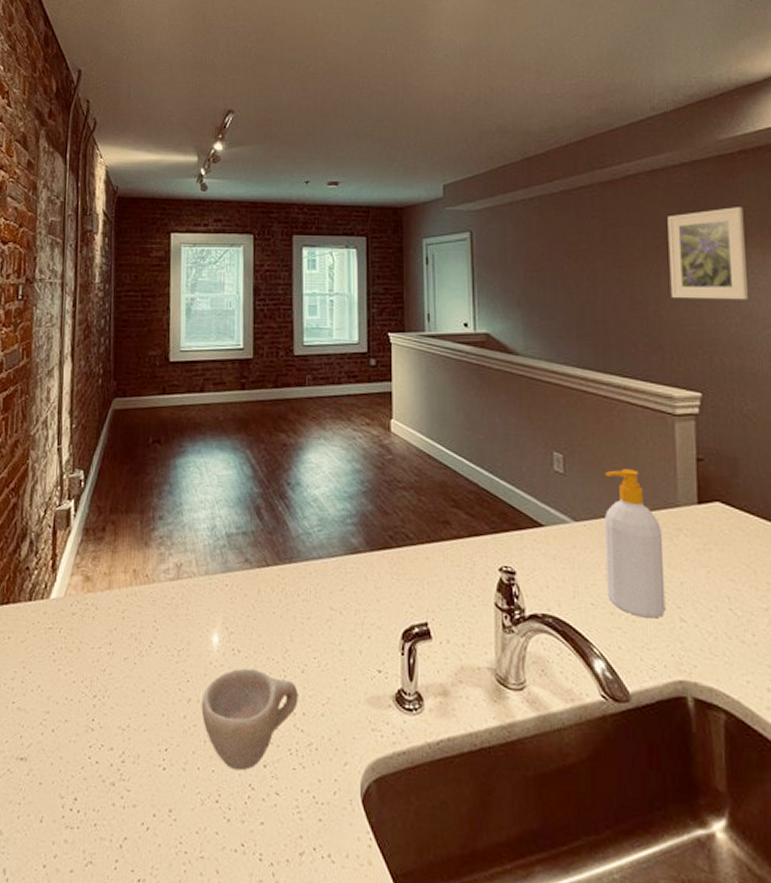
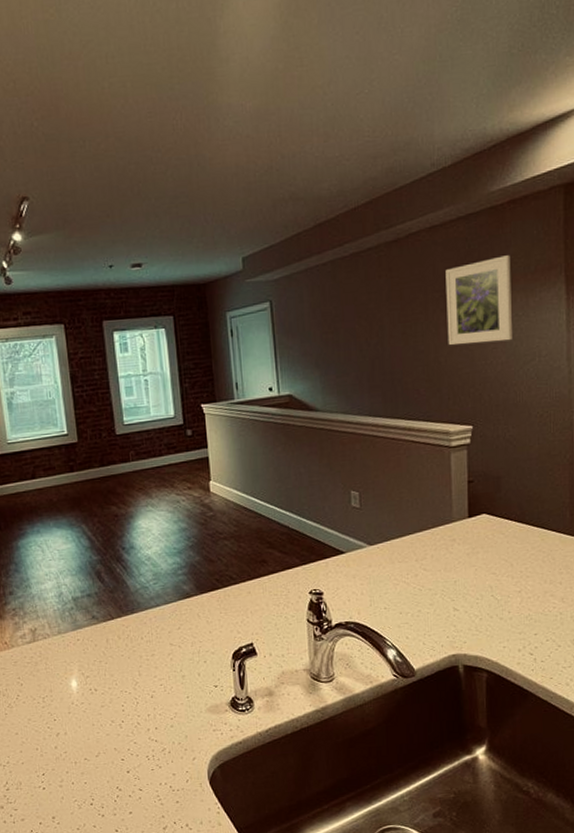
cup: present [201,668,299,771] -> none [68,701,151,779]
soap bottle: present [604,469,666,619] -> none [393,497,443,613]

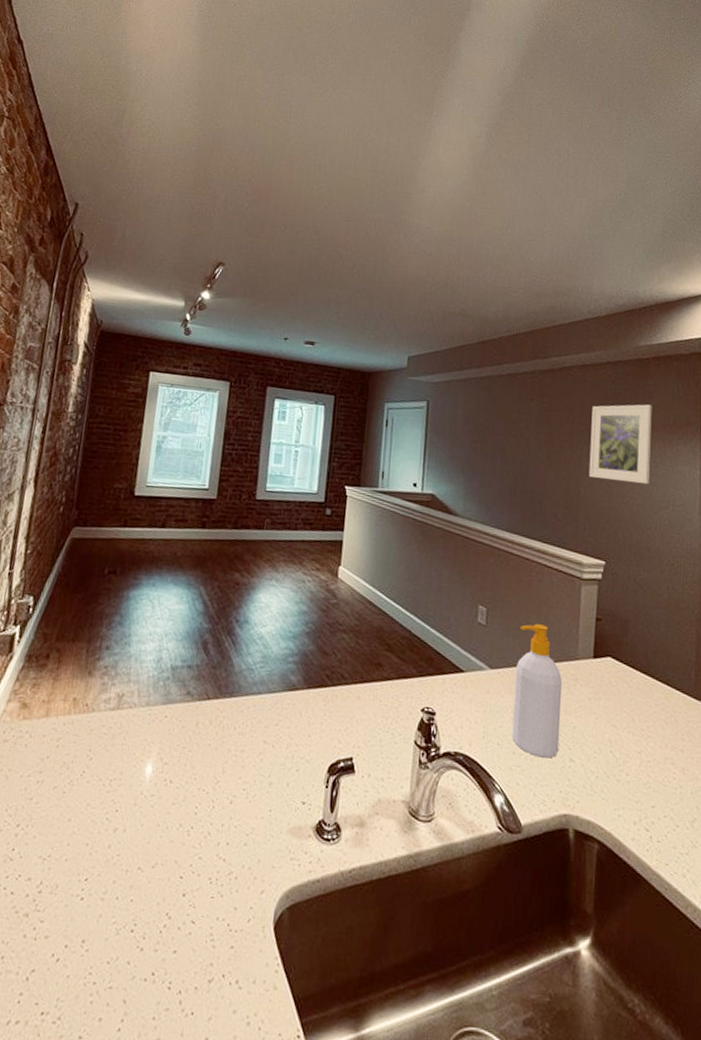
soap bottle: none [393,497,443,613] -> present [512,624,562,759]

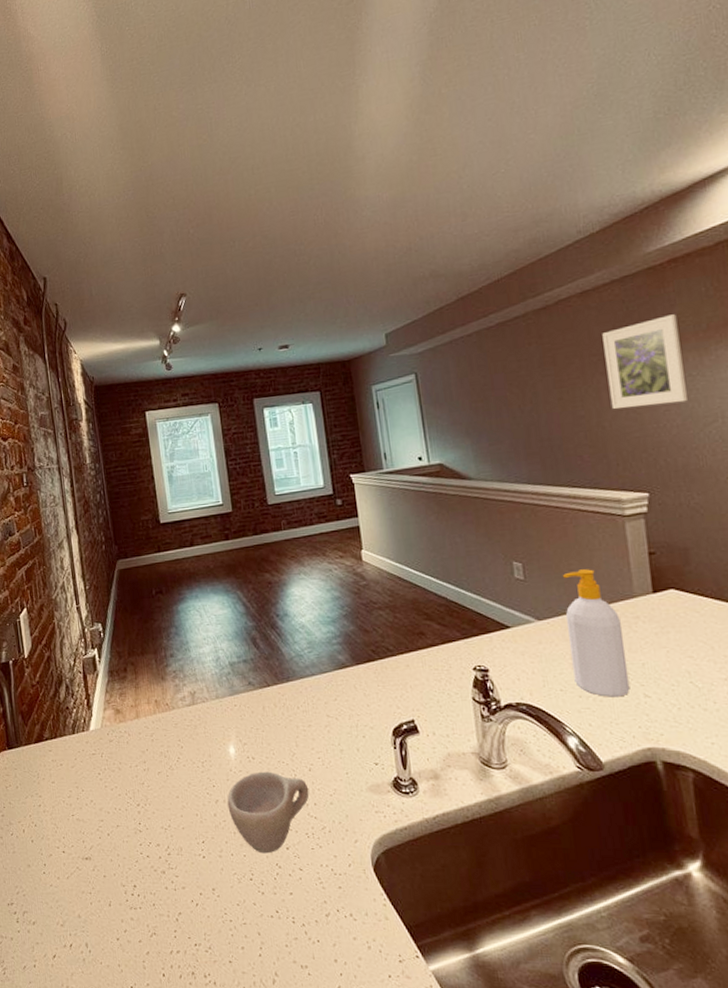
cup: none [126,798,225,900] -> present [227,771,309,854]

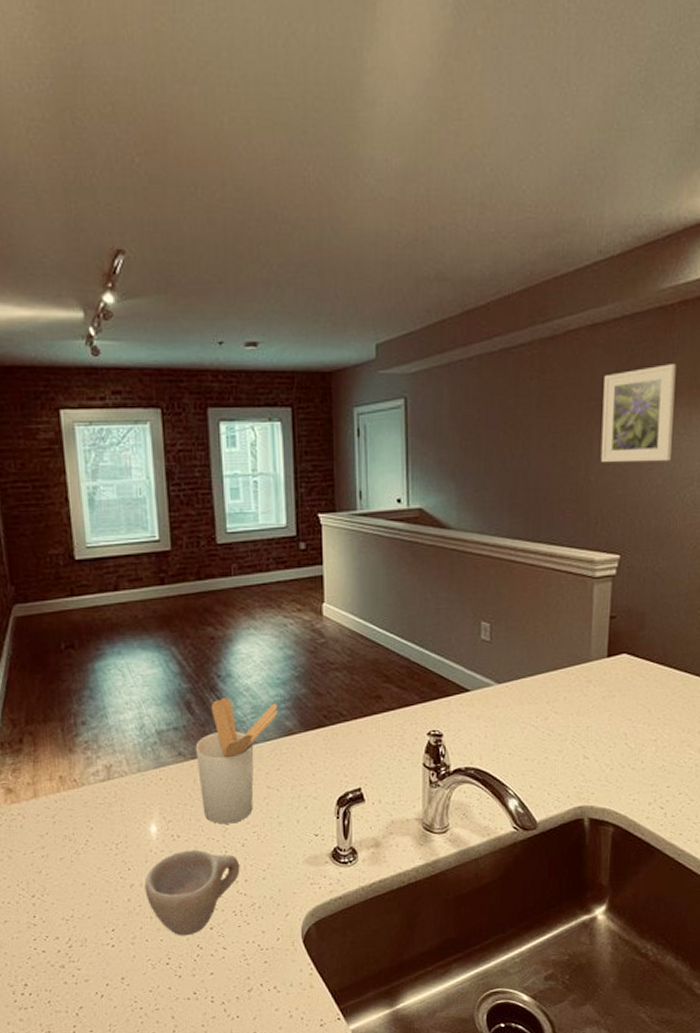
utensil holder: none [262,634,332,749] -> present [195,698,279,824]
soap bottle: present [562,569,630,697] -> none [523,631,575,760]

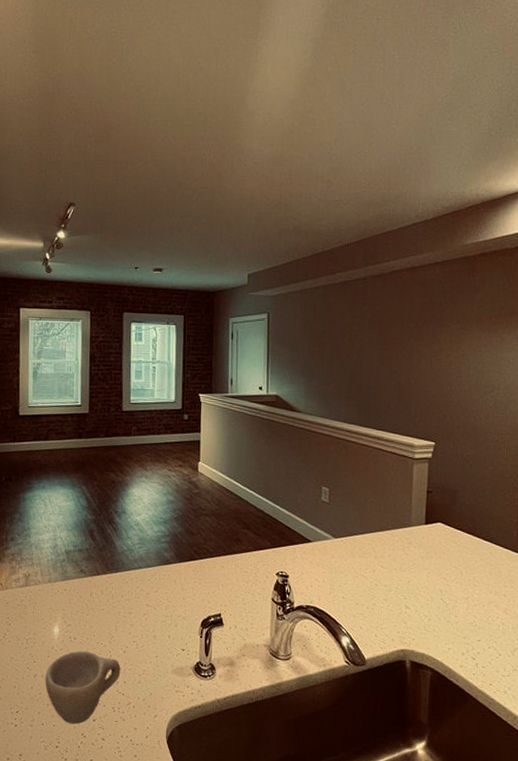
utensil holder: present [195,698,279,824] -> none [93,530,160,633]
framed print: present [600,364,677,463] -> none [418,299,478,372]

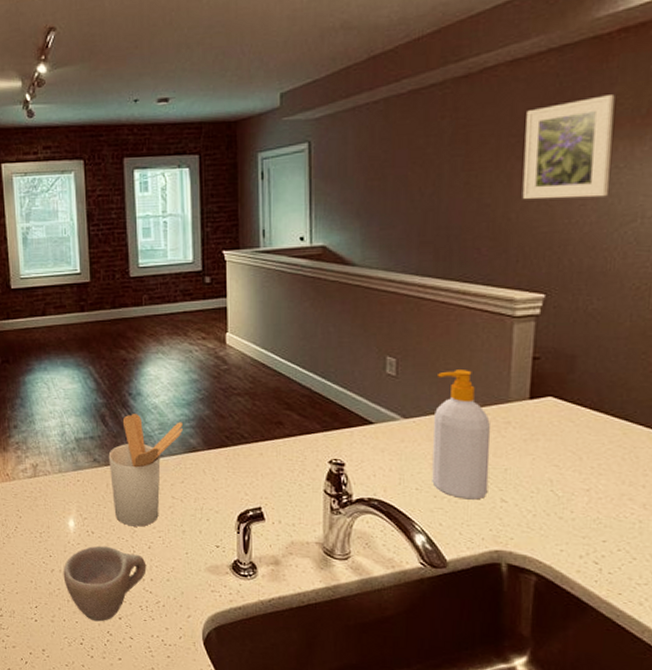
utensil holder: none [93,530,160,633] -> present [108,414,184,527]
soap bottle: none [355,499,398,607] -> present [432,370,491,500]
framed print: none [418,299,478,372] -> present [522,95,615,200]

